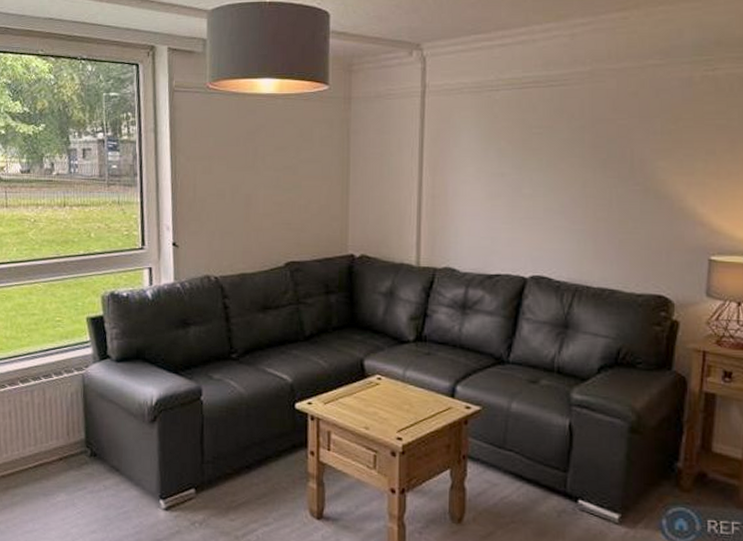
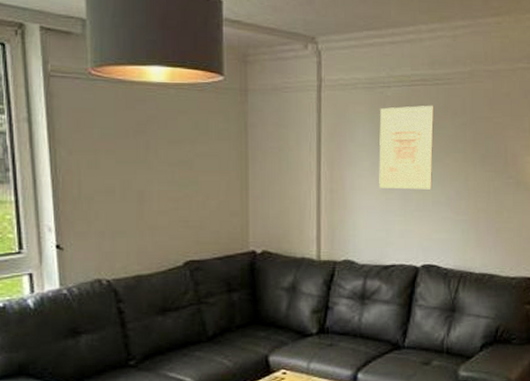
wall art: none [484,107,548,196] -> present [379,105,434,190]

